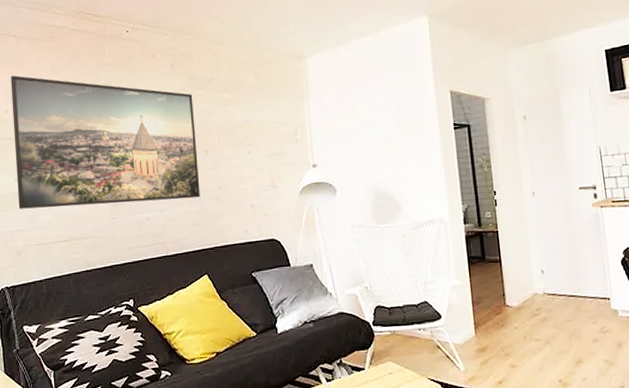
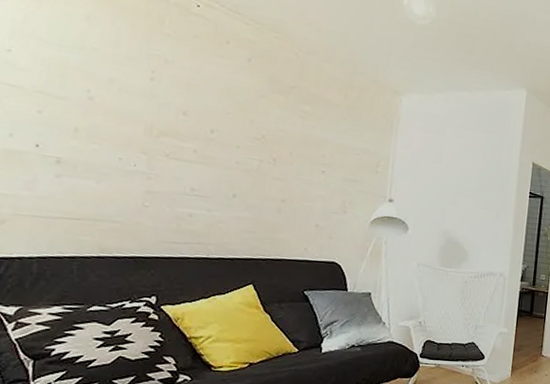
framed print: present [11,75,200,209] -> none [10,9,269,206]

